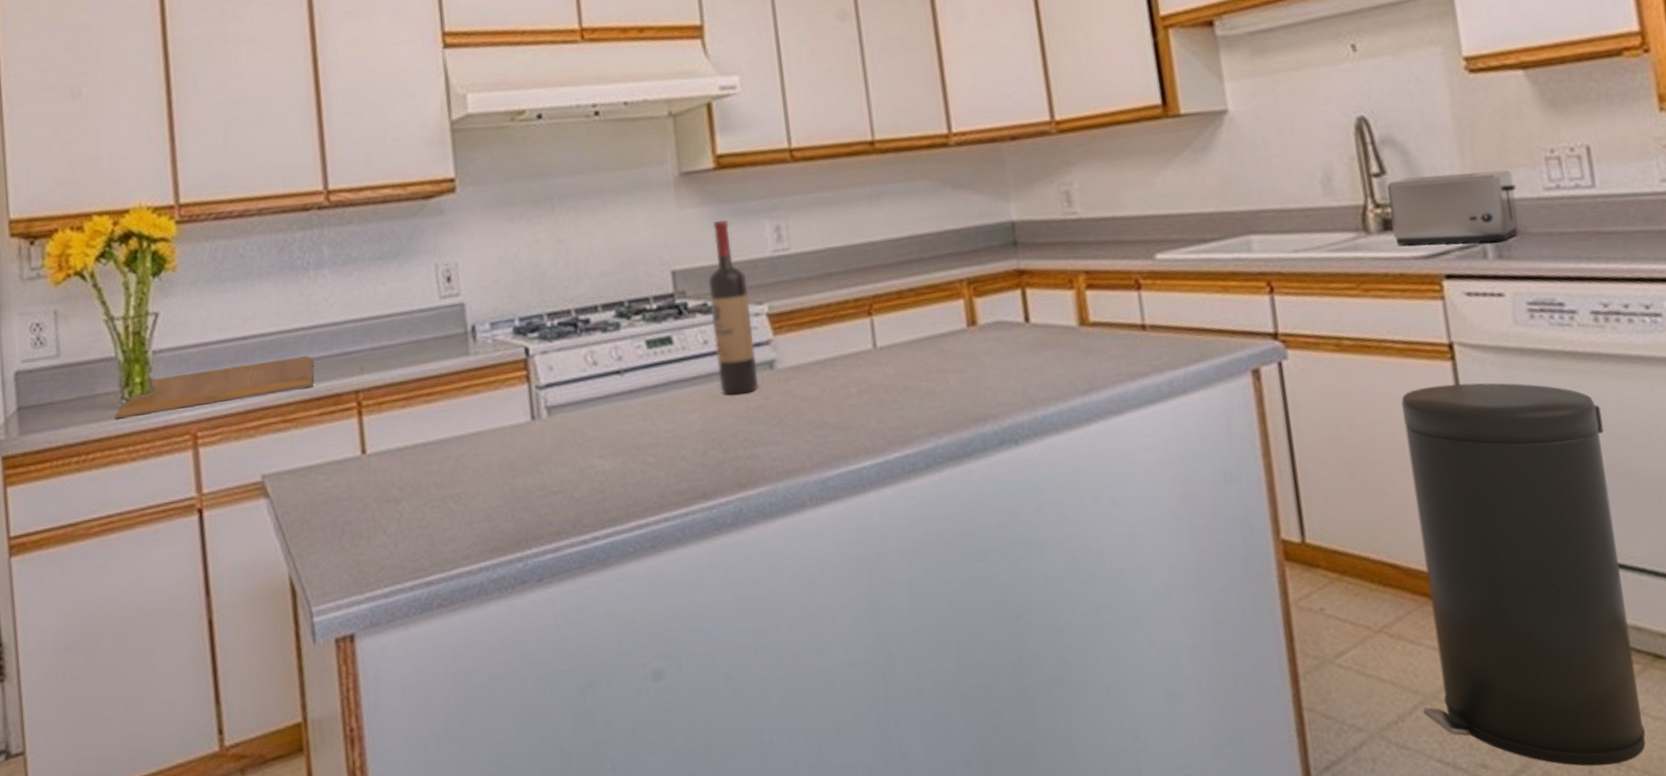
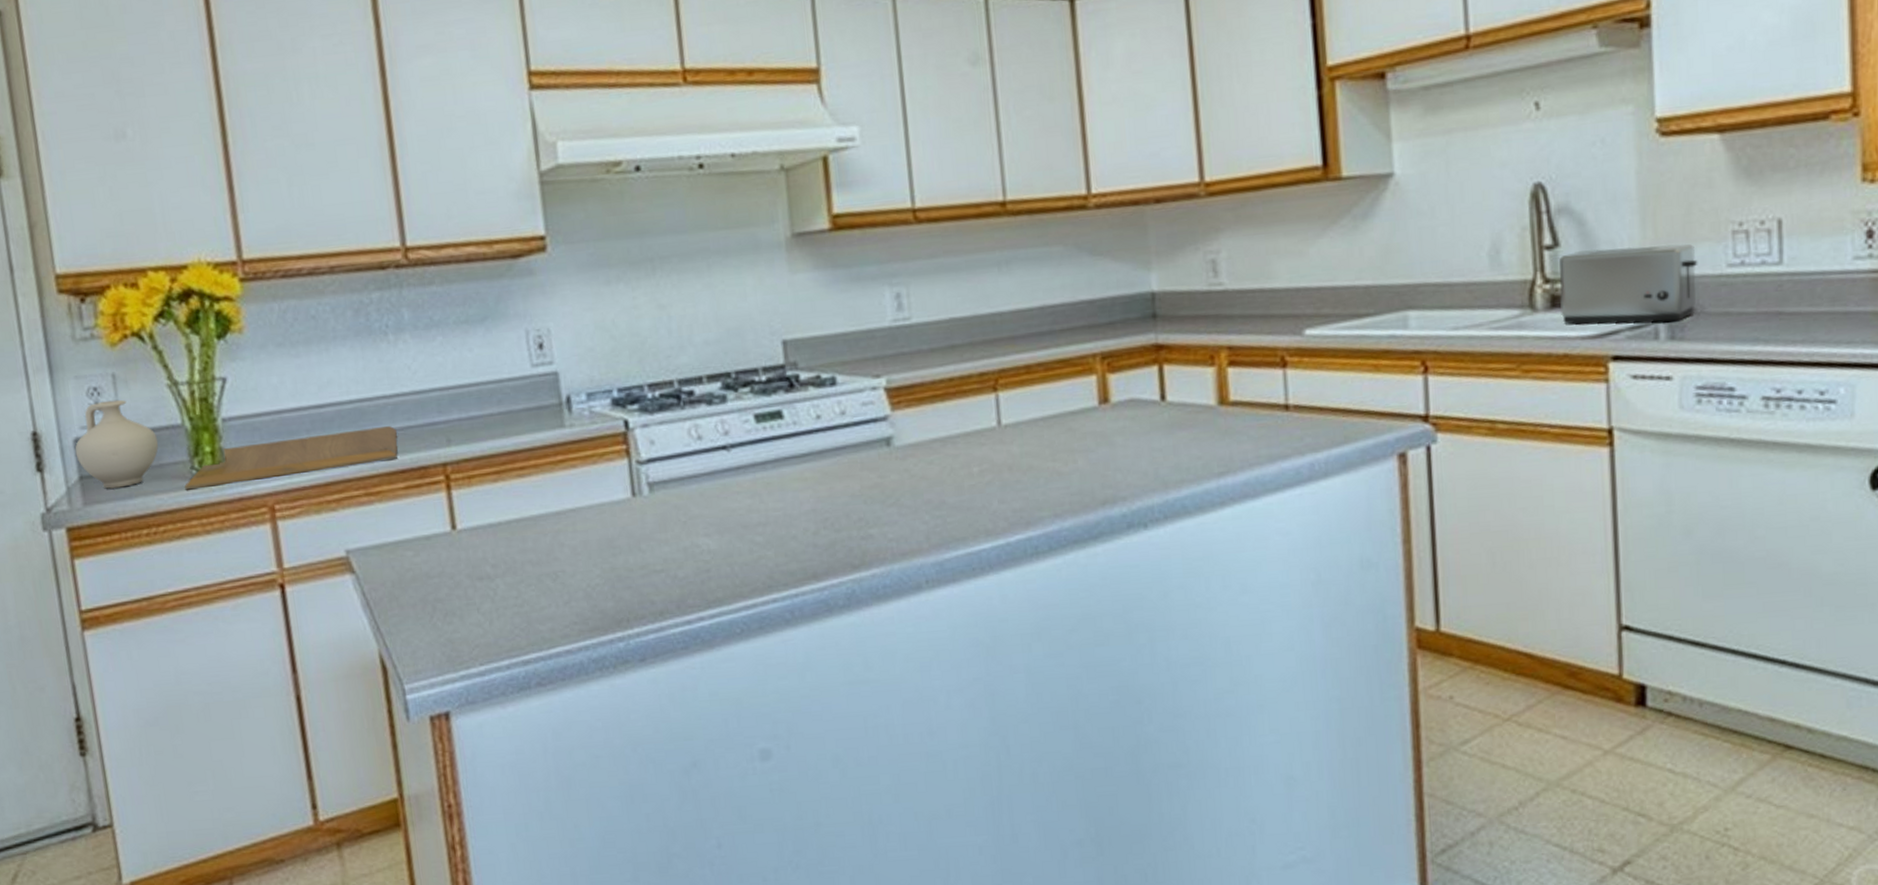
ceramic jug: none [15,334,93,419] -> present [75,399,159,489]
wine bottle: present [707,220,759,395] -> none [820,286,875,473]
pedal bin: present [1401,382,1646,766] -> none [1545,470,1766,851]

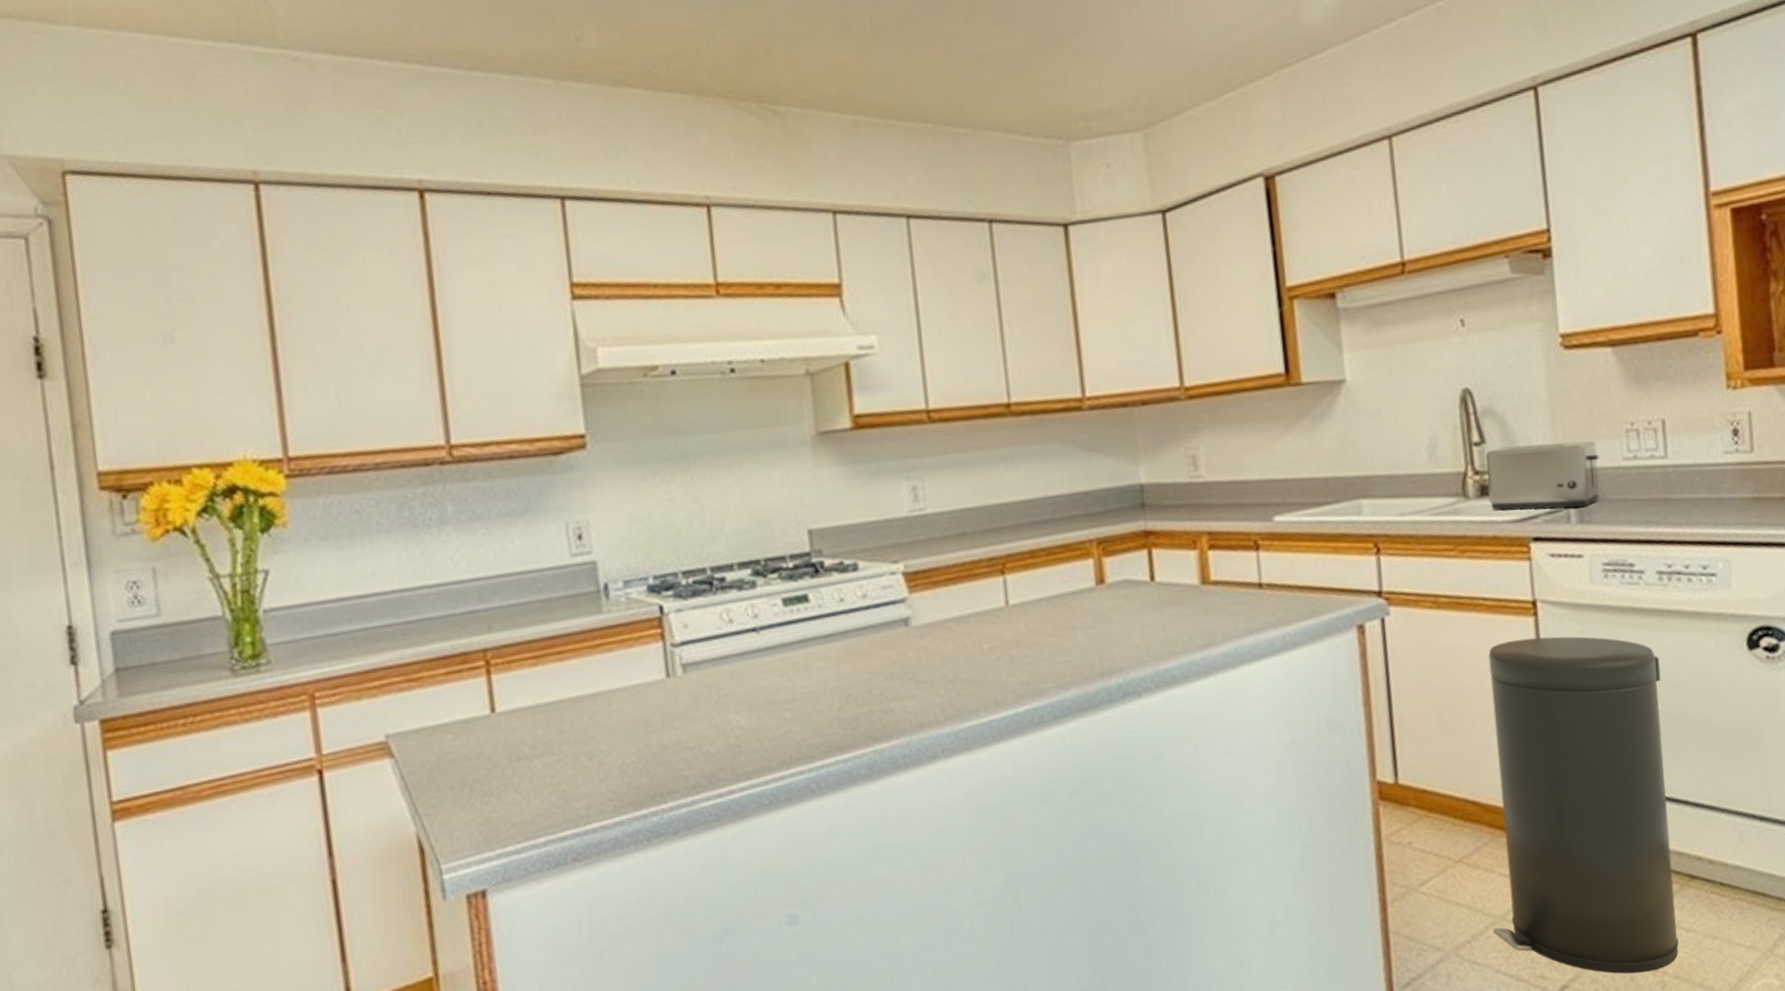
ceramic jug: present [75,399,159,489] -> none [111,592,198,681]
chopping board: present [184,425,398,490] -> none [222,613,439,680]
pedal bin: none [1545,470,1766,851] -> present [1488,636,1679,973]

